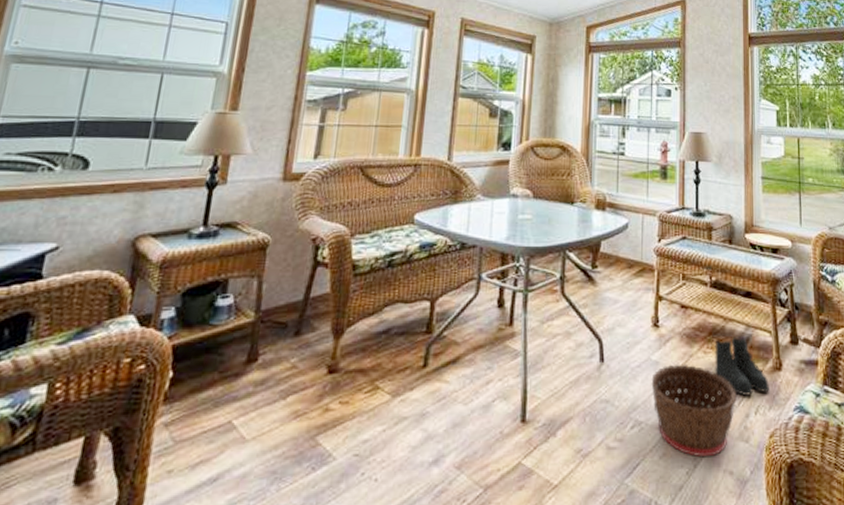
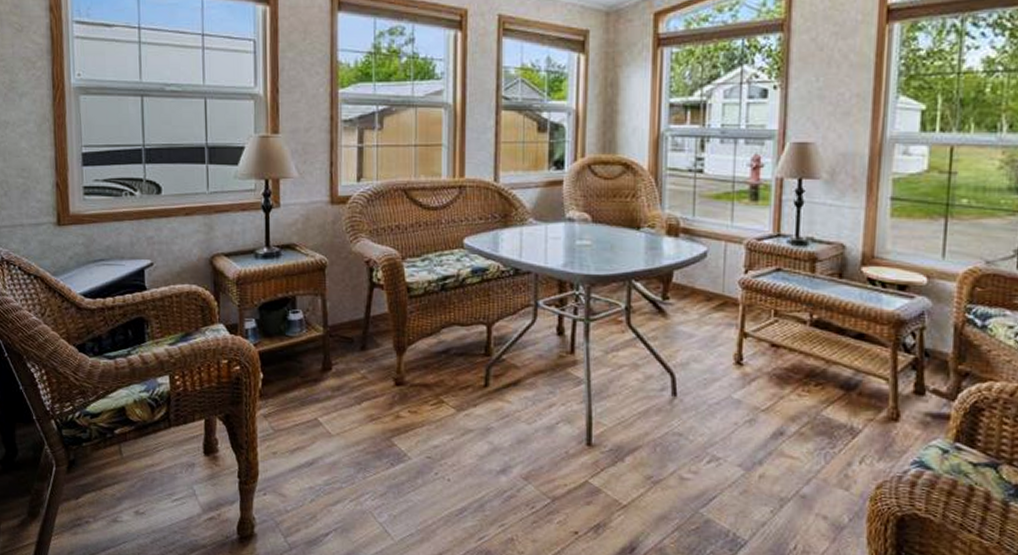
basket: present [651,364,736,458] -> none [732,404,836,499]
boots: present [715,338,769,396] -> none [811,383,881,444]

